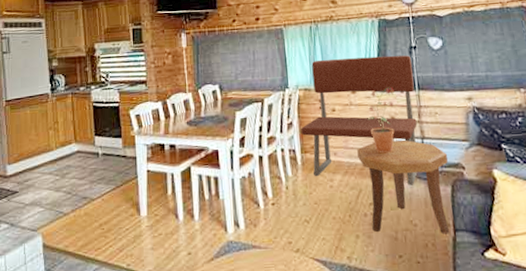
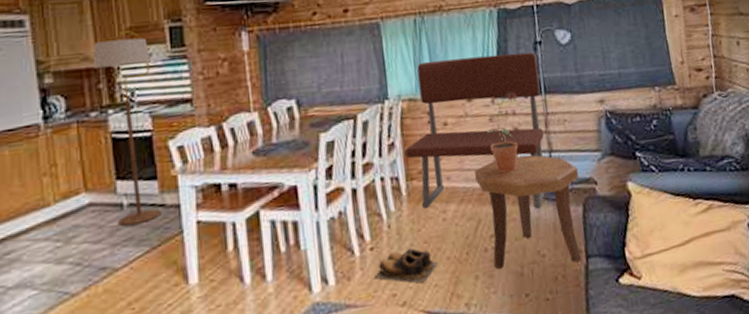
floor lamp: none [82,31,123,169] -> present [92,30,161,226]
shoes: none [275,207,326,236] -> present [375,248,439,283]

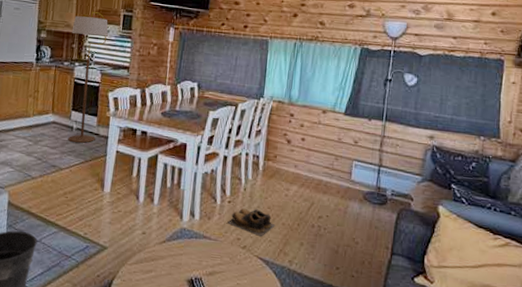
bench: present [405,52,545,209] -> none [268,76,385,207]
side table: present [475,154,582,269] -> none [316,162,400,256]
potted plant: present [486,92,519,173] -> none [332,113,364,174]

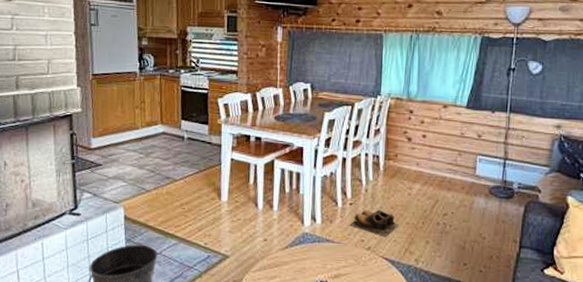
floor lamp: present [68,12,109,143] -> none [174,15,213,153]

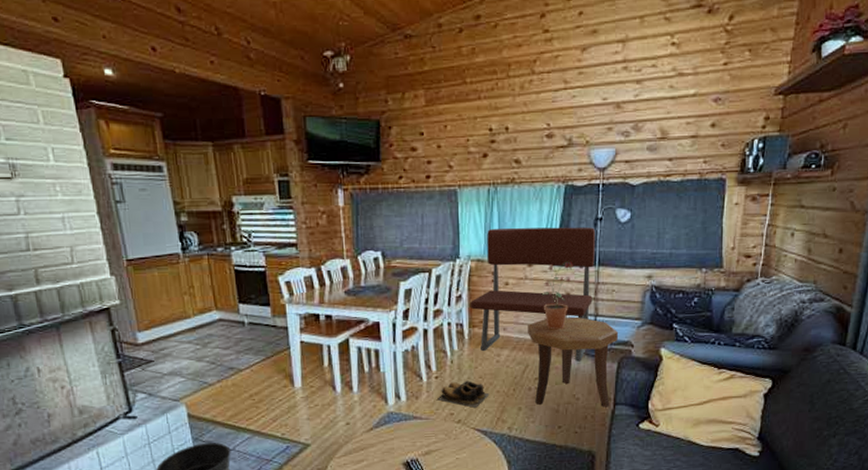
bench: none [387,71,509,202] -> present [470,227,596,362]
side table: none [439,158,527,250] -> present [528,316,619,408]
potted plant: none [454,106,487,169] -> present [541,261,574,330]

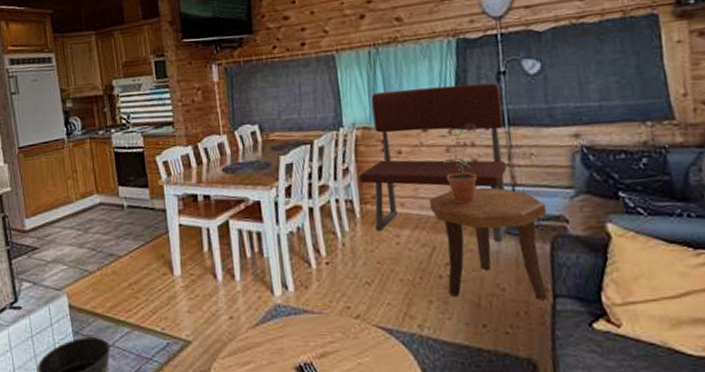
shoes: present [437,380,490,408] -> none [330,266,392,300]

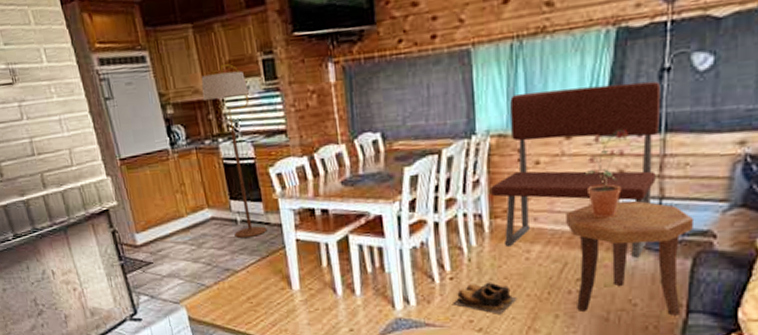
floor lamp: none [99,65,152,223] -> present [201,64,267,238]
shoes: none [330,266,392,300] -> present [453,282,518,314]

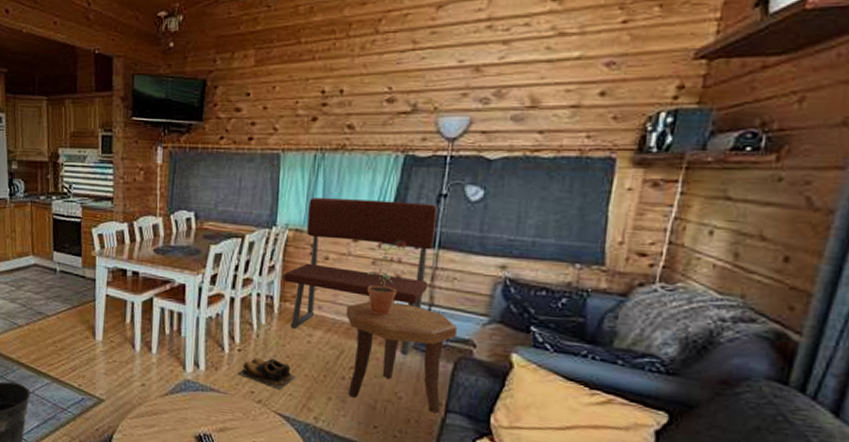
floor lamp: present [201,64,267,238] -> none [45,135,86,287]

